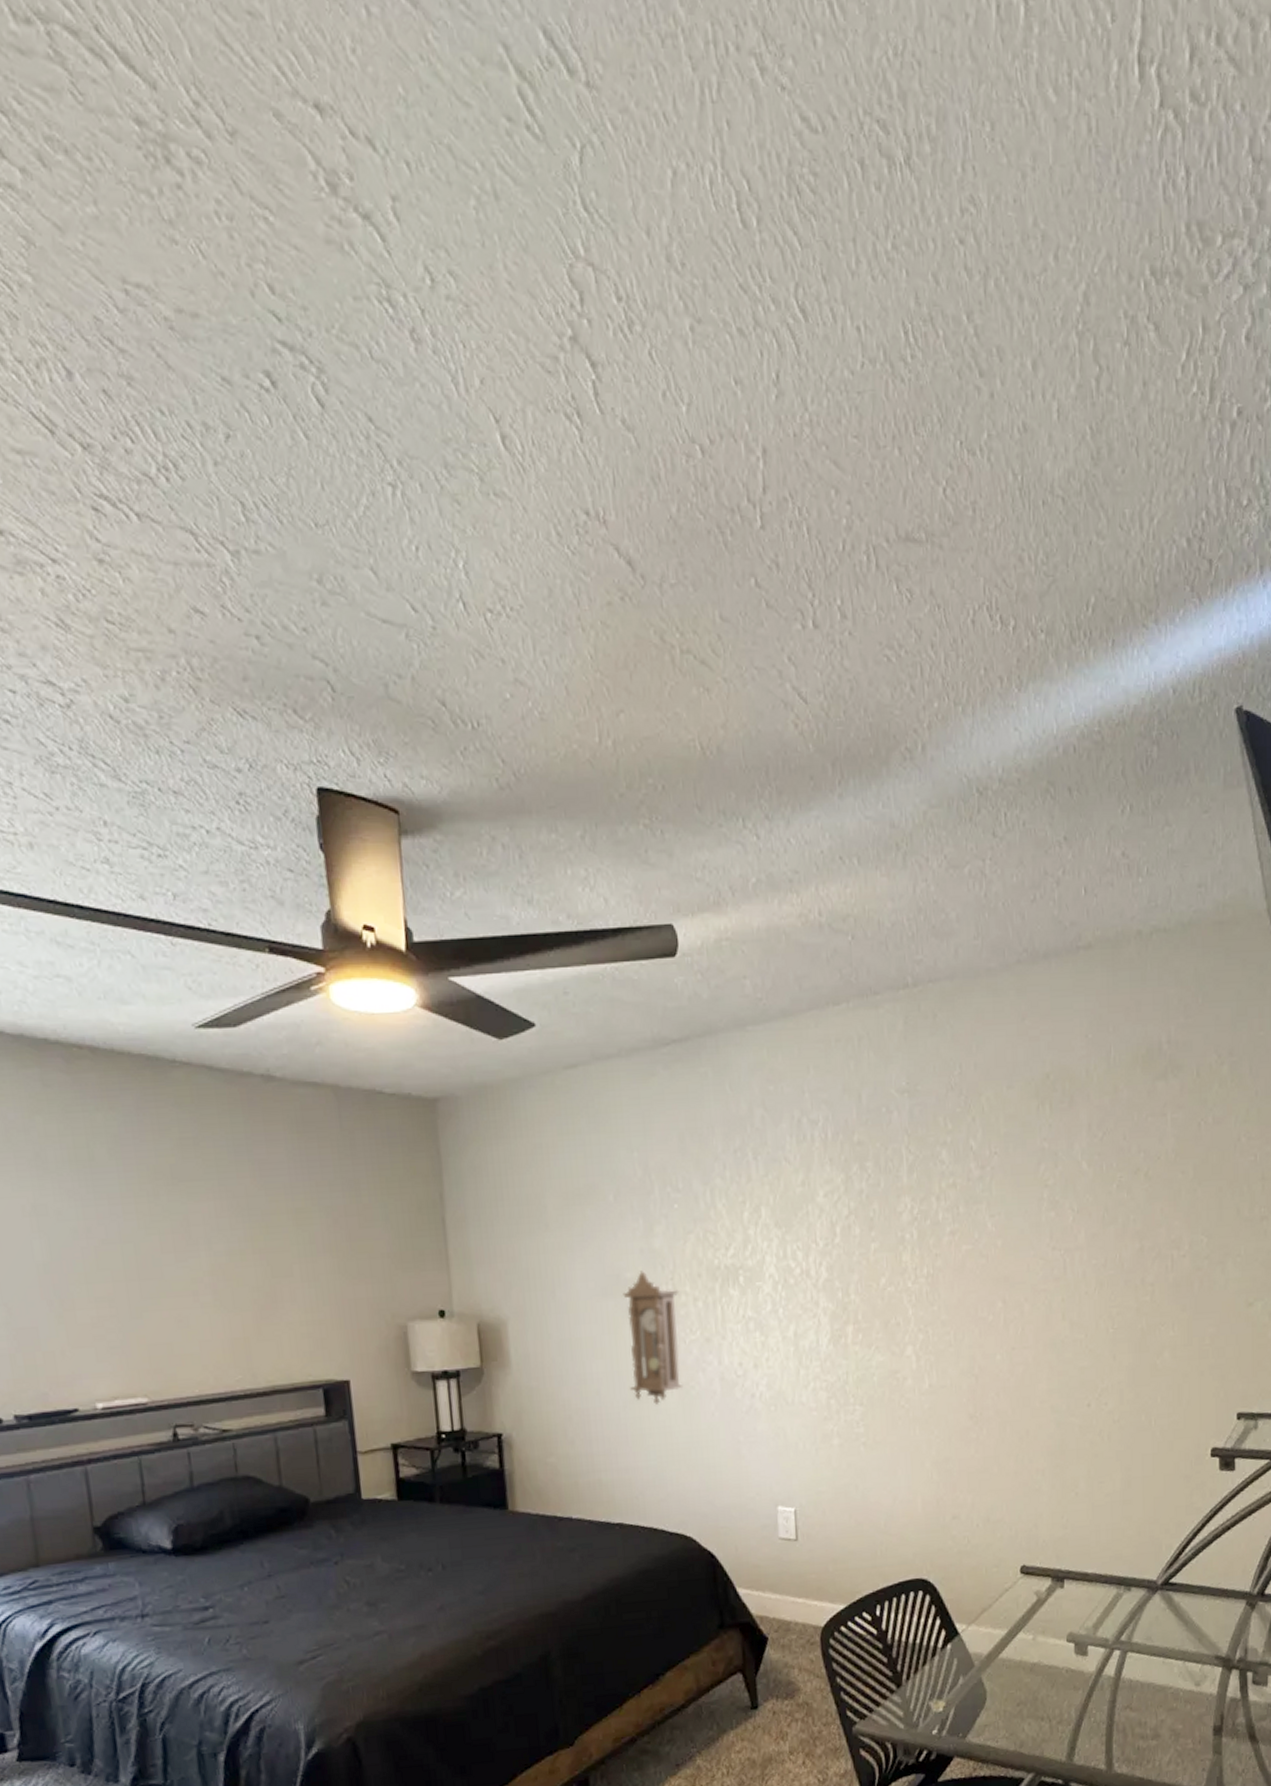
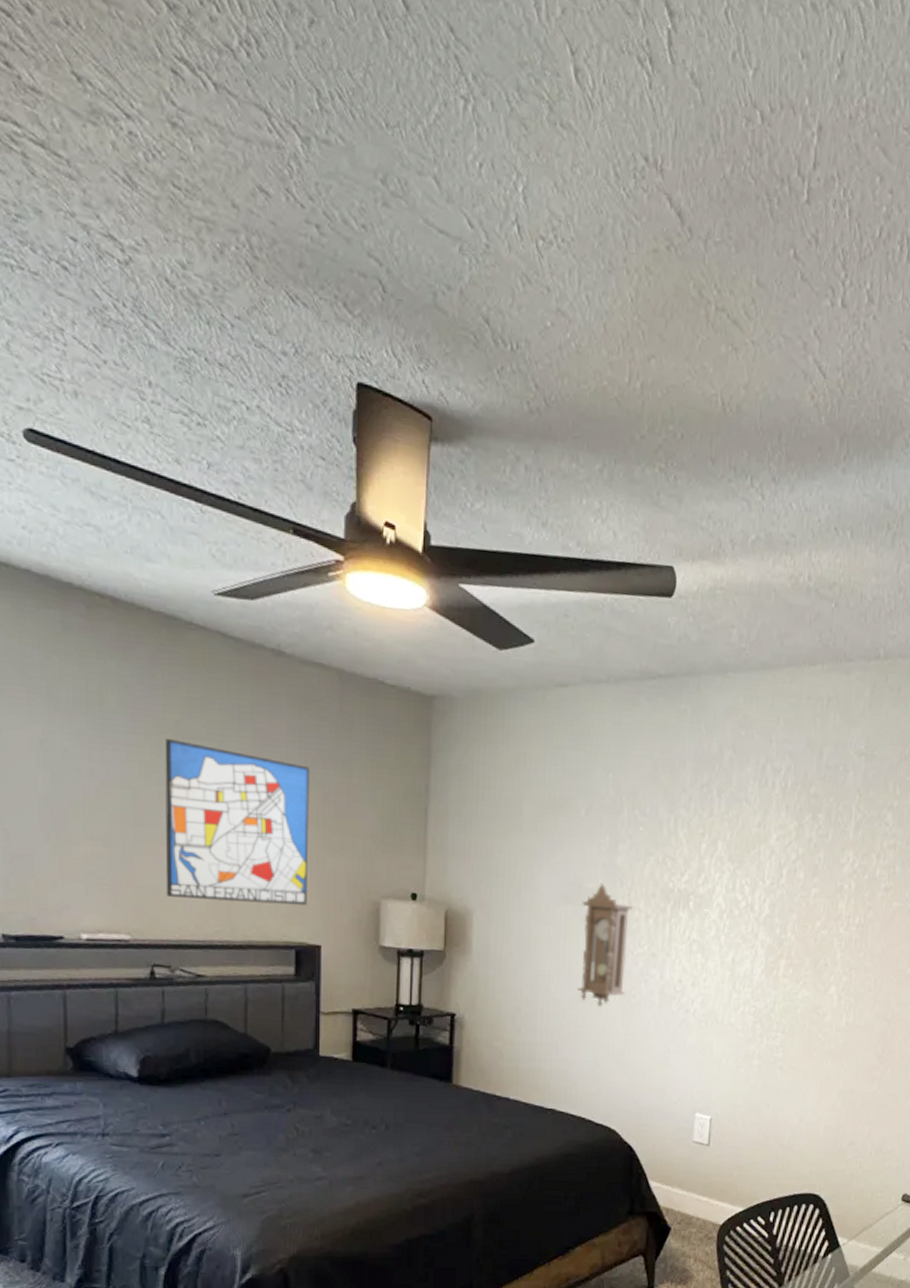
wall art: none [161,1184,330,1351] -> present [164,739,309,906]

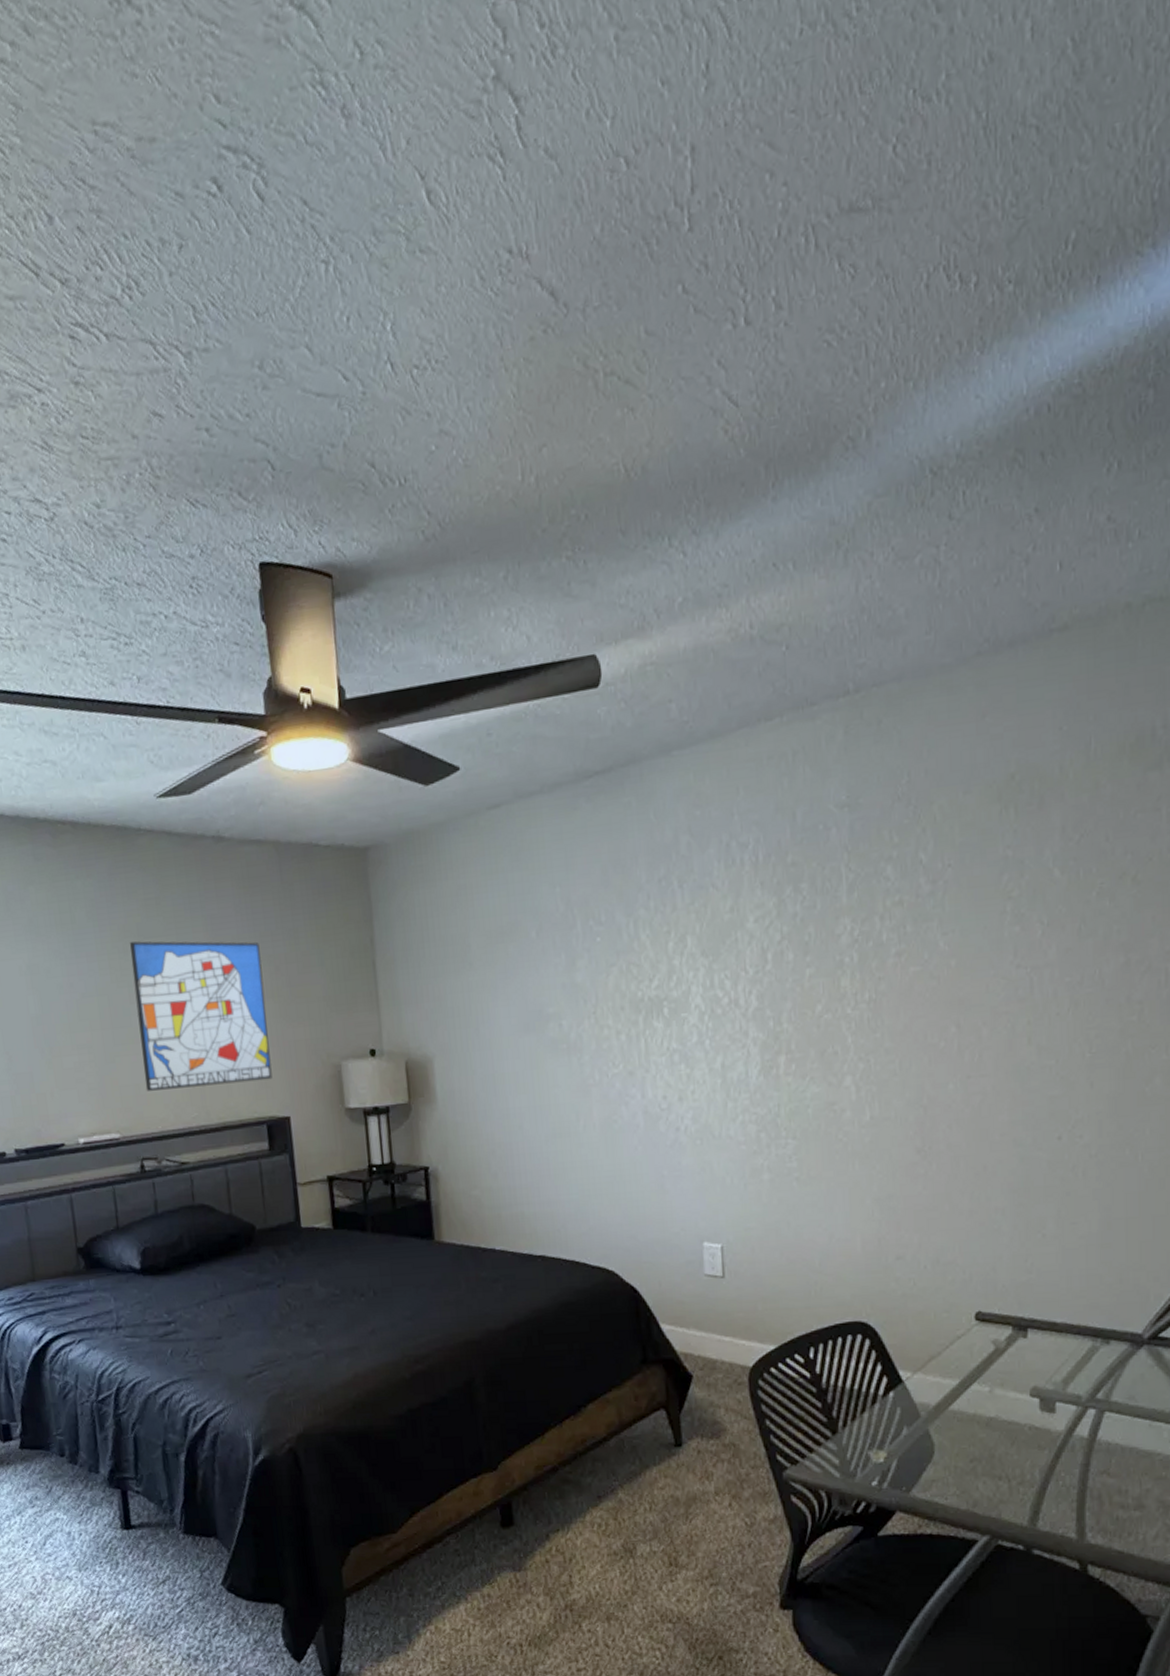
pendulum clock: present [577,883,634,1007] -> none [545,1005,606,1138]

